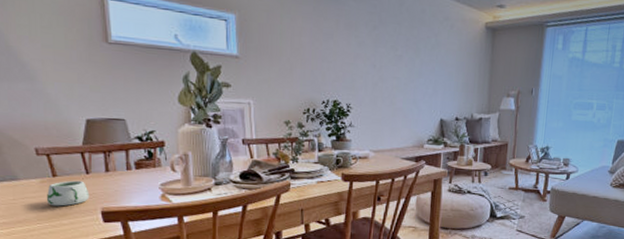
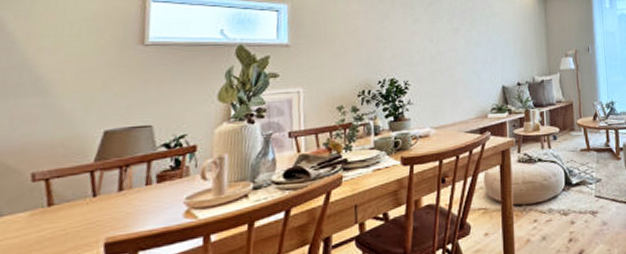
mug: present [46,180,90,207] -> none [32,206,93,245]

